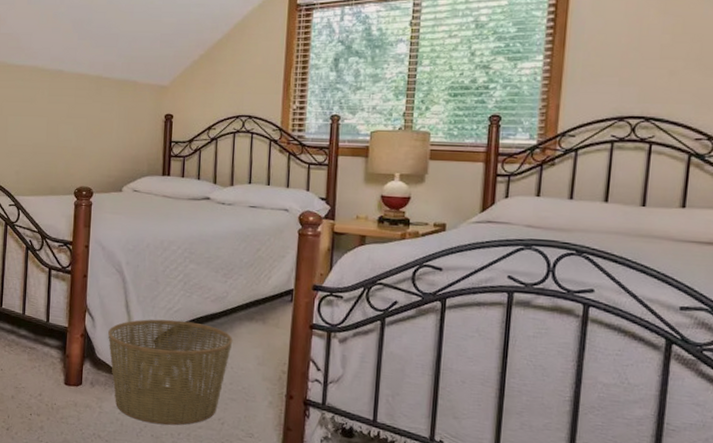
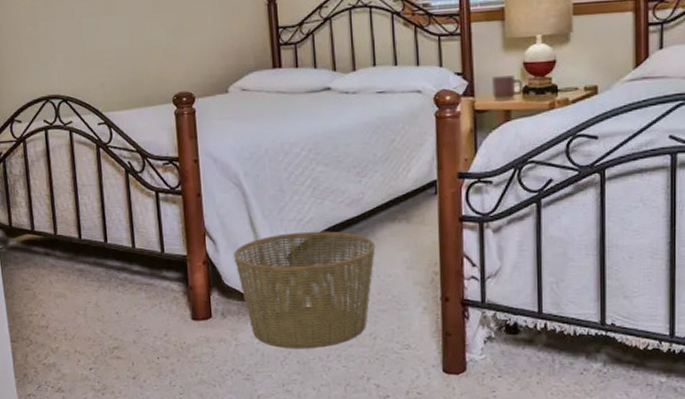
mug: none [350,205,379,226] -> present [491,75,523,100]

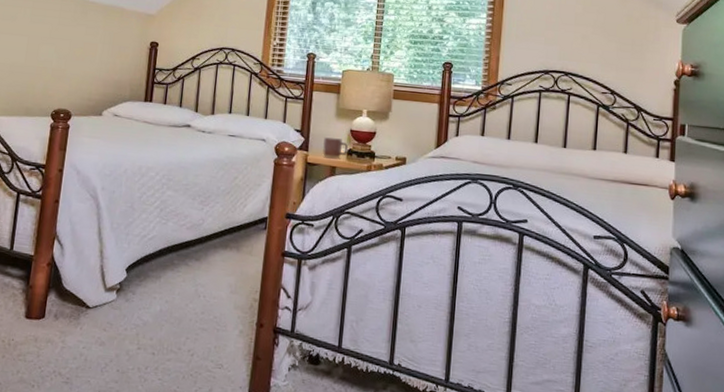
basket: present [234,231,376,349] -> none [77,247,207,359]

